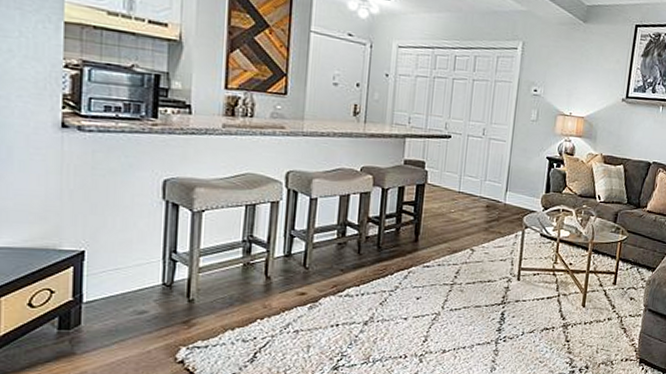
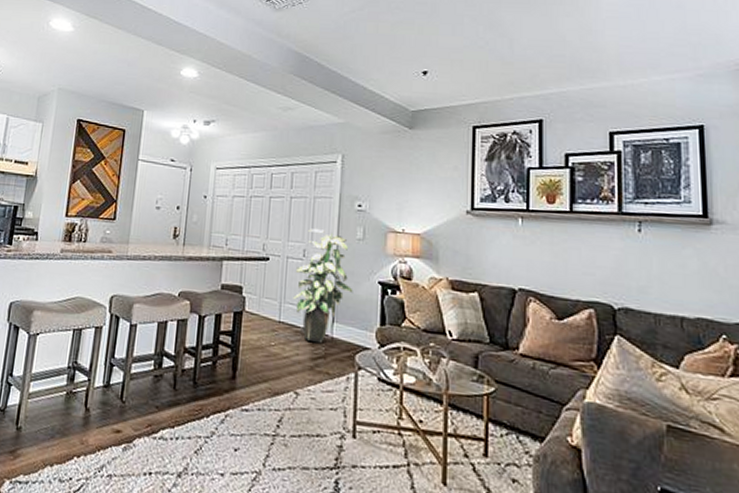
indoor plant: none [472,110,525,209] -> present [293,229,353,344]

